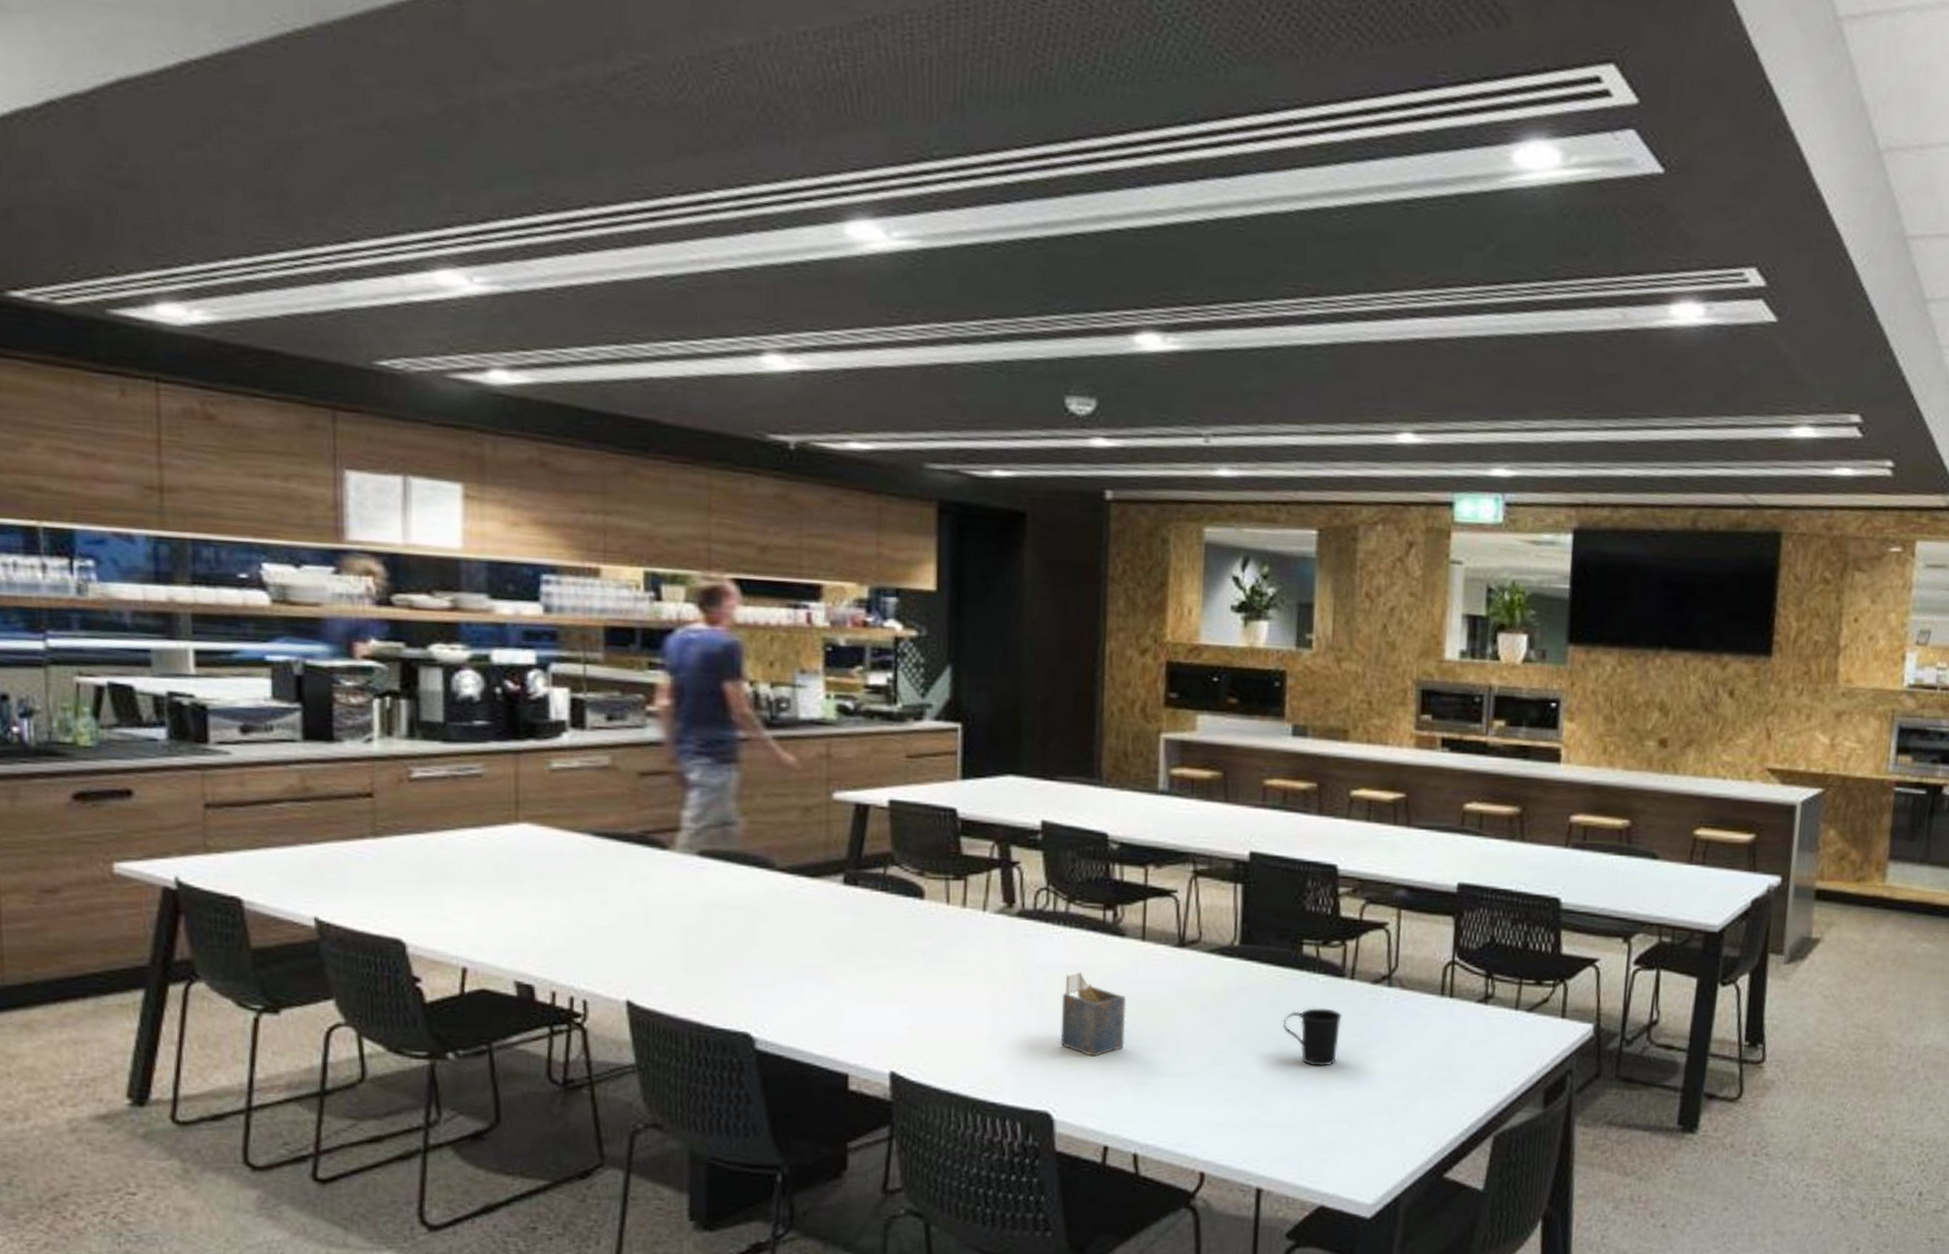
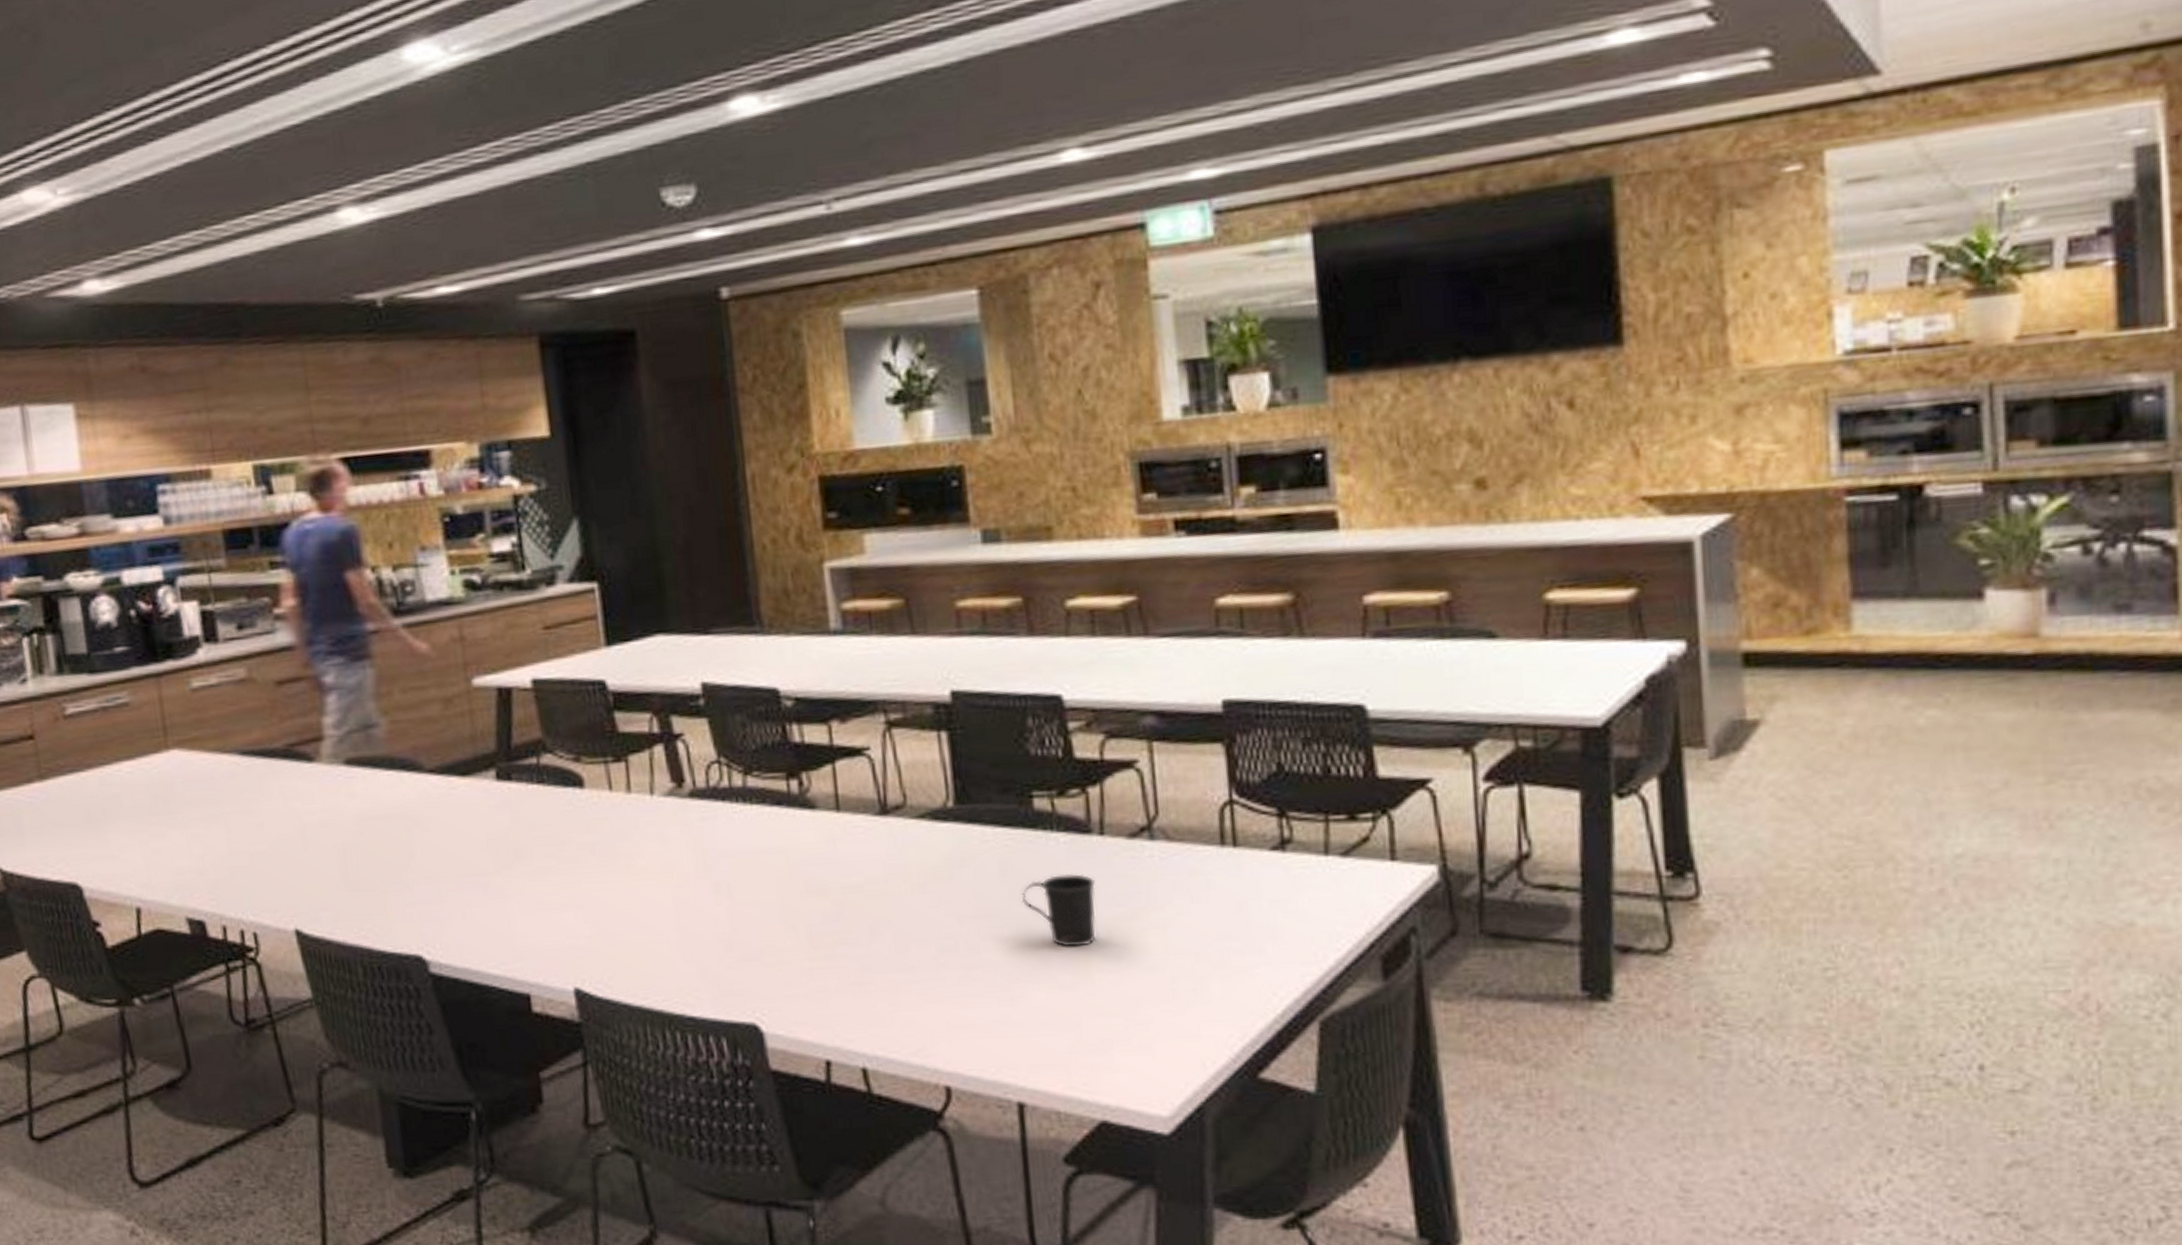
napkin holder: present [1060,971,1127,1057] -> none [752,855,833,955]

